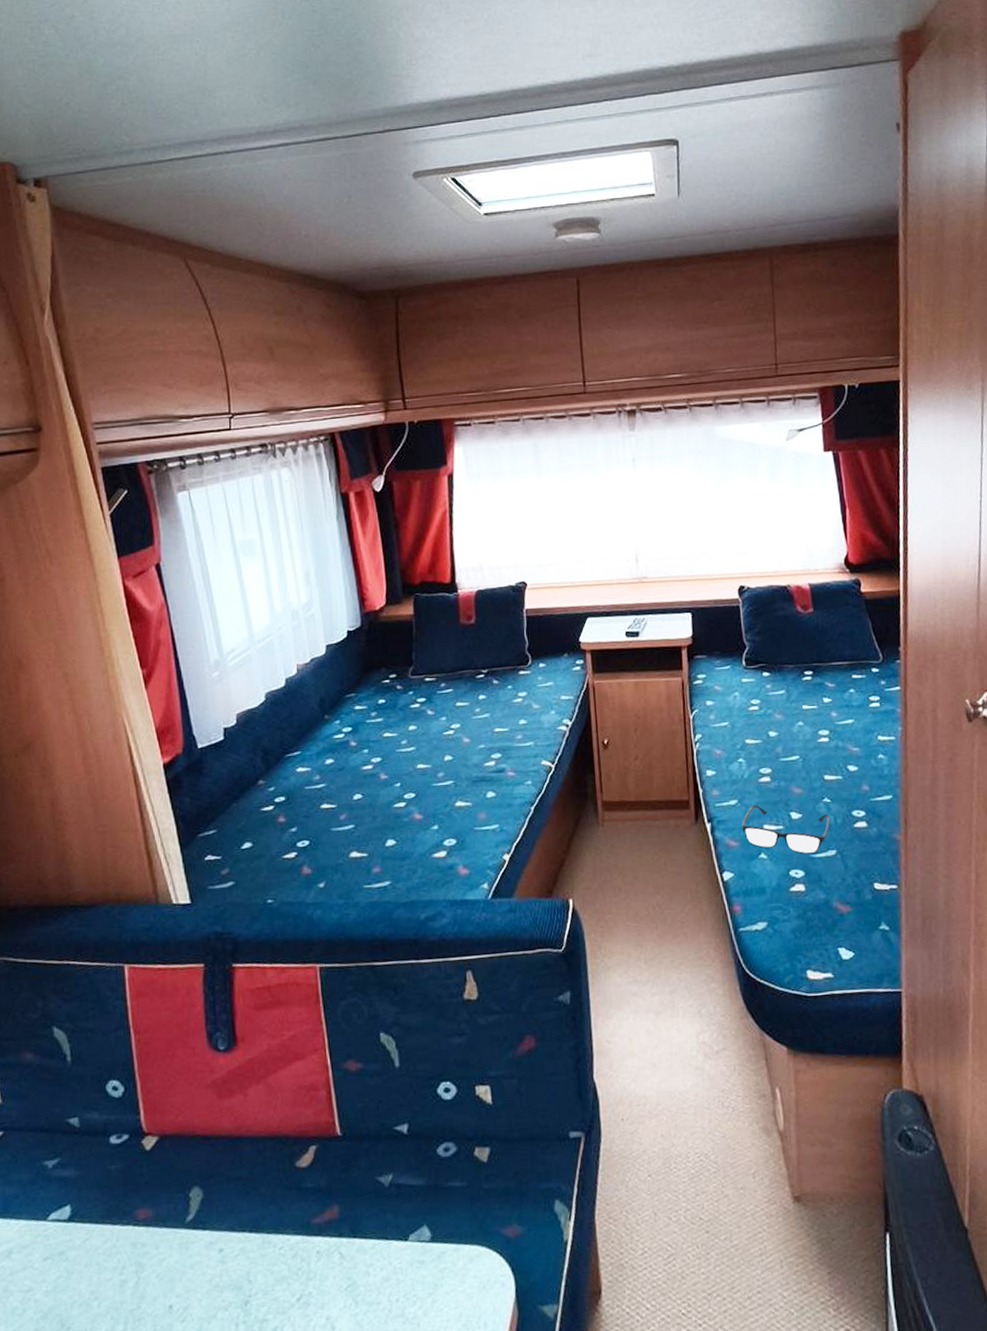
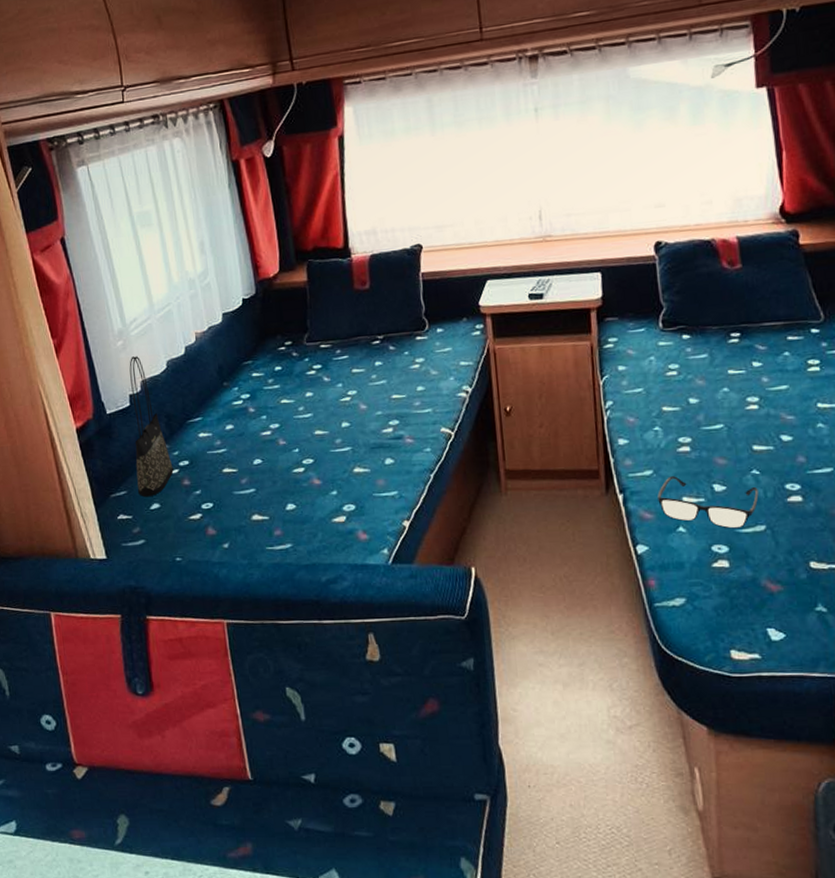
tote bag: none [225,688,268,836] -> present [129,356,174,497]

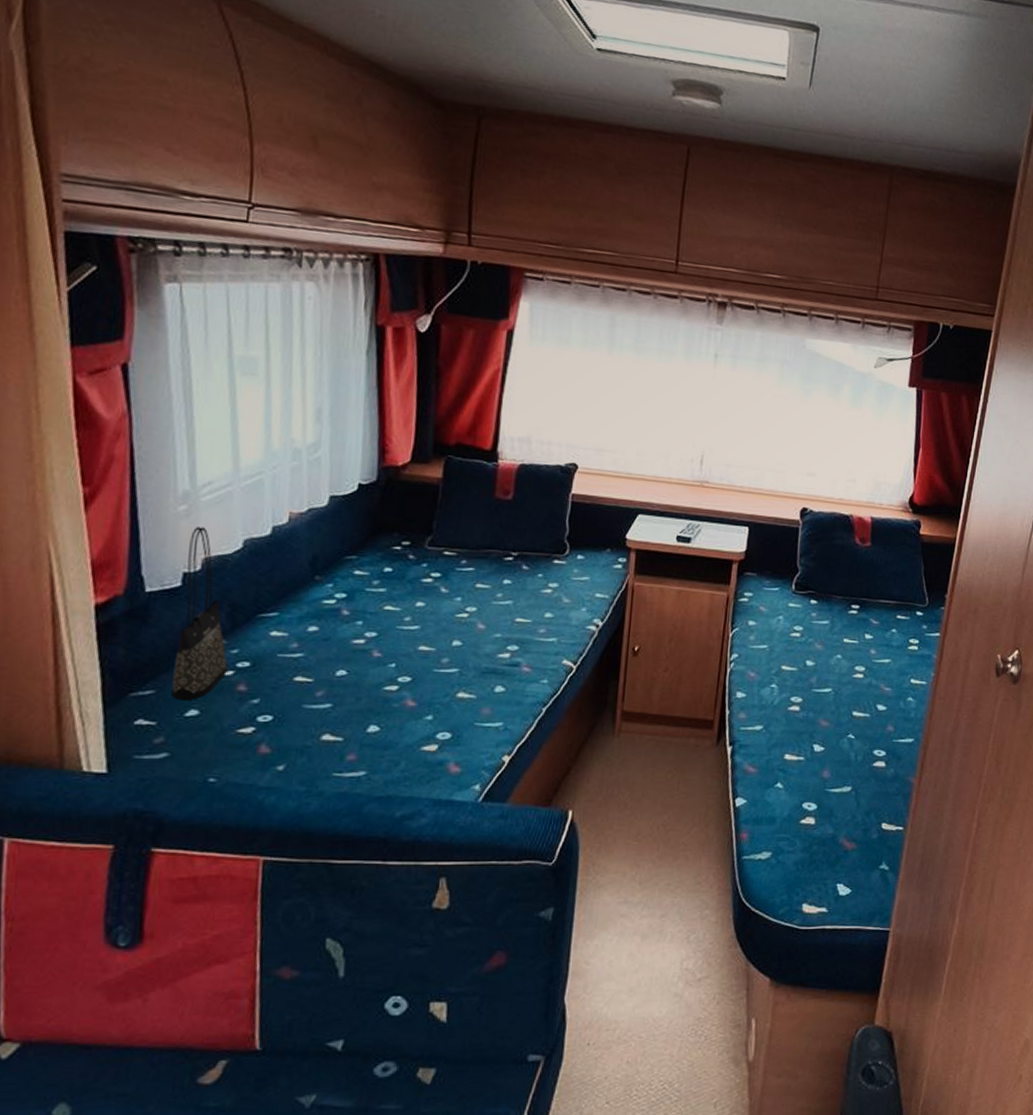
eyeglasses: present [657,476,759,529] -> none [763,733,851,788]

